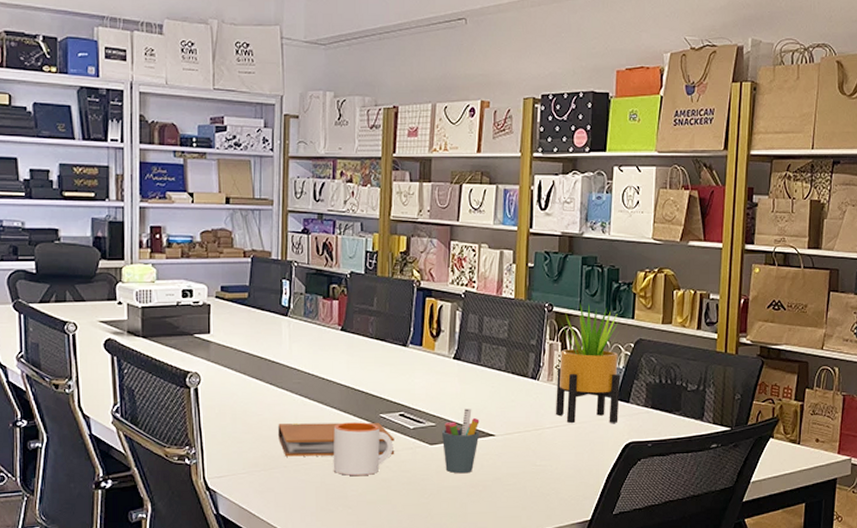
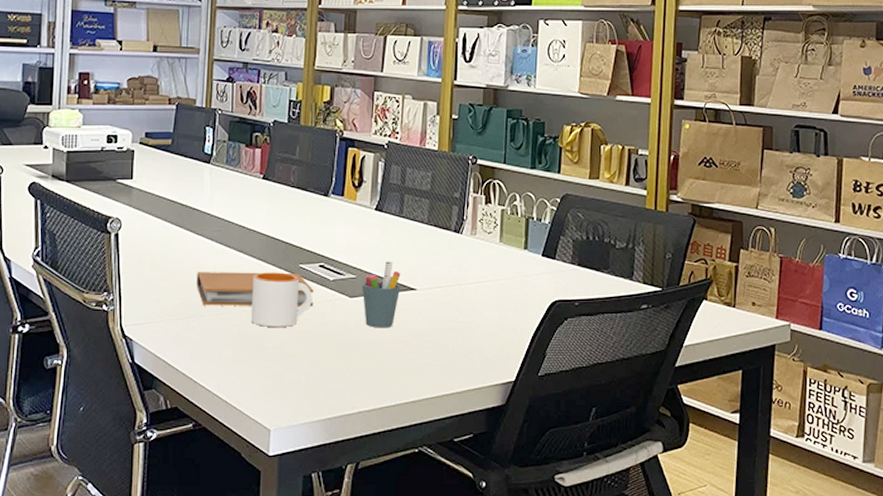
potted plant: present [555,304,621,424] -> none [478,157,546,281]

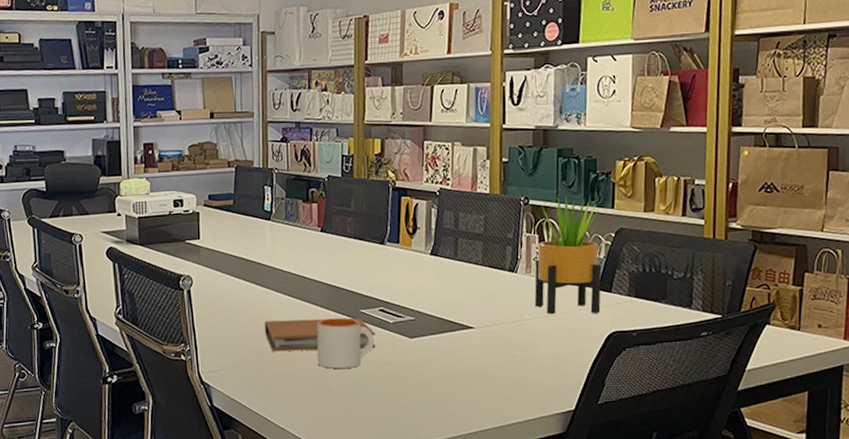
pen holder: present [361,261,401,328] -> none [420,302,459,366]
potted plant: none [478,157,546,281] -> present [534,196,602,315]

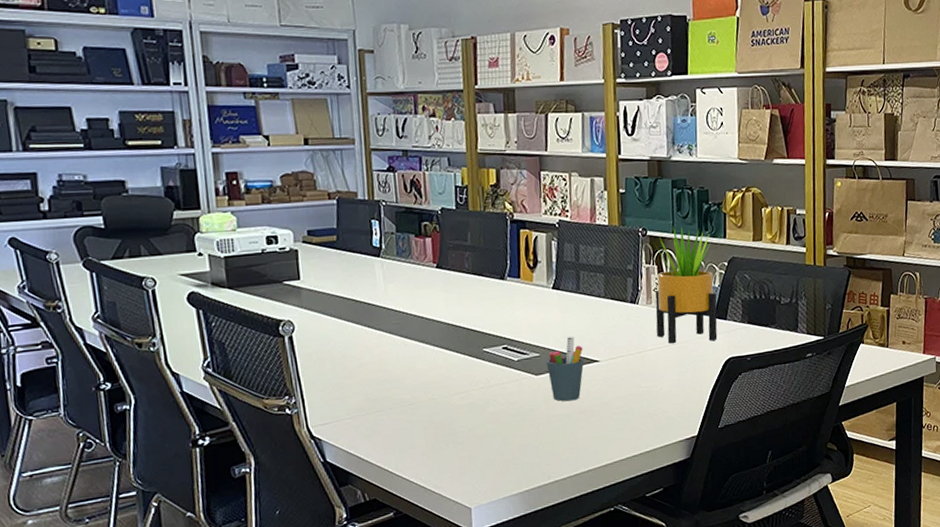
notebook: present [265,317,376,352] -> none [380,357,501,399]
mug: present [316,318,374,370] -> none [437,358,500,412]
pen holder: none [420,302,459,366] -> present [546,336,584,401]

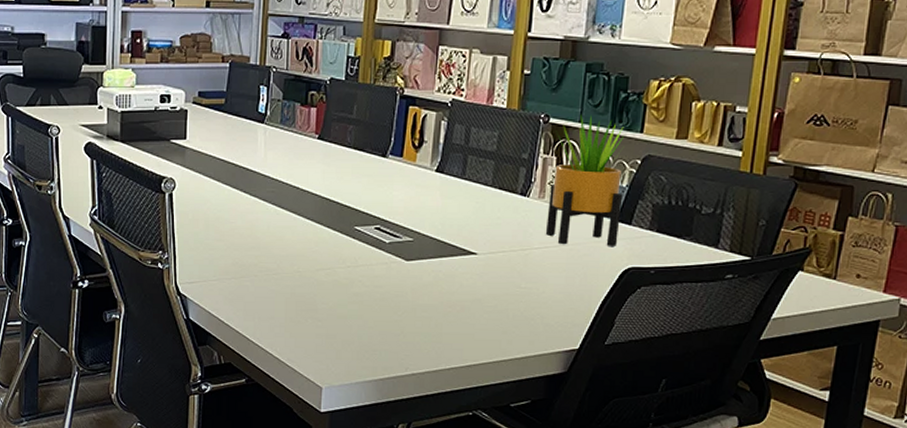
pen holder: present [546,336,584,401] -> none [419,224,461,292]

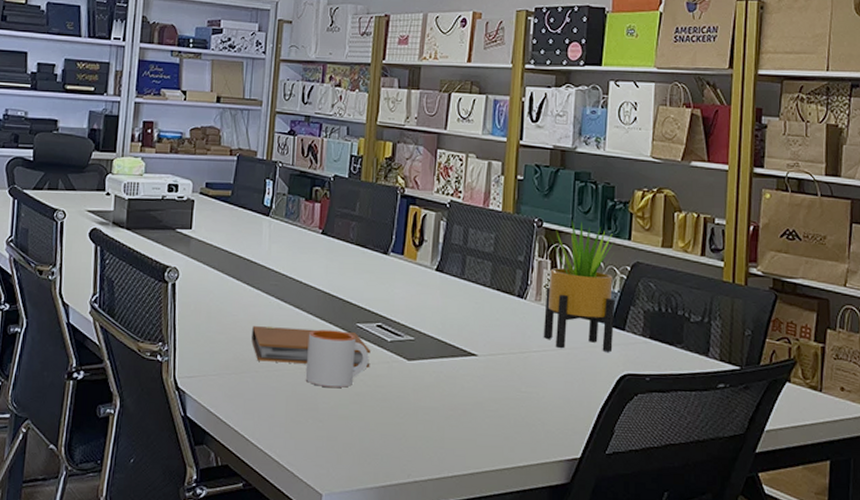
notebook: none [250,231,369,270] -> present [252,326,371,369]
mug: none [304,234,367,290] -> present [305,329,369,388]

